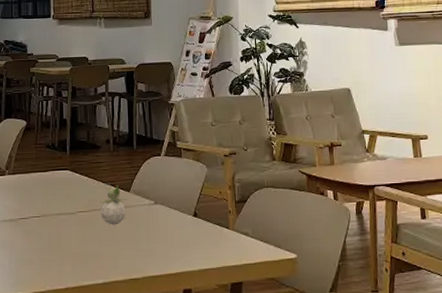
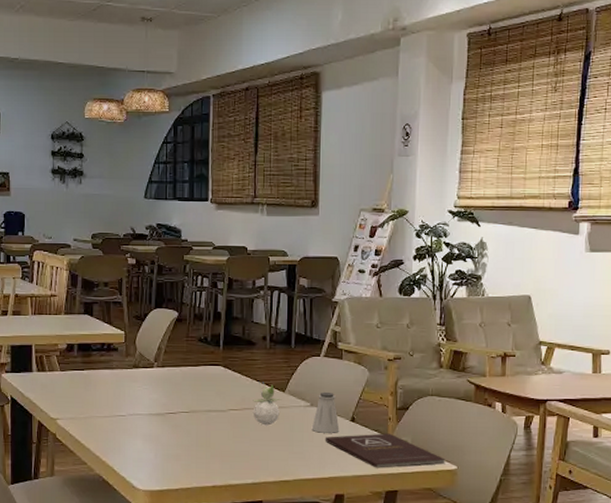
saltshaker: none [156,189,183,230] -> present [311,391,340,433]
book: none [170,226,285,261] -> present [325,433,445,468]

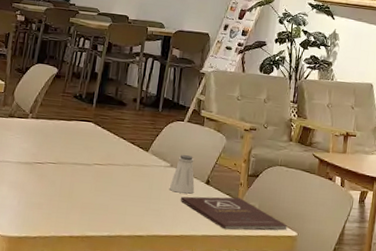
flower: present [252,382,281,426] -> none [116,140,144,182]

